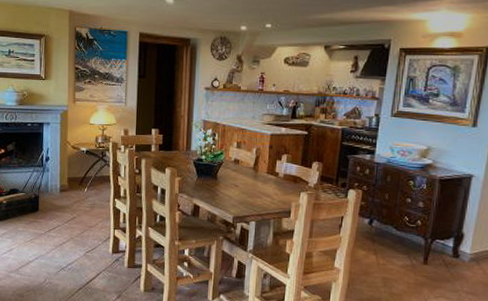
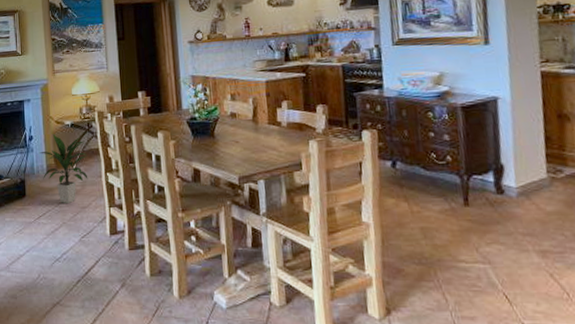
indoor plant: none [53,158,98,221] -> present [38,134,88,203]

